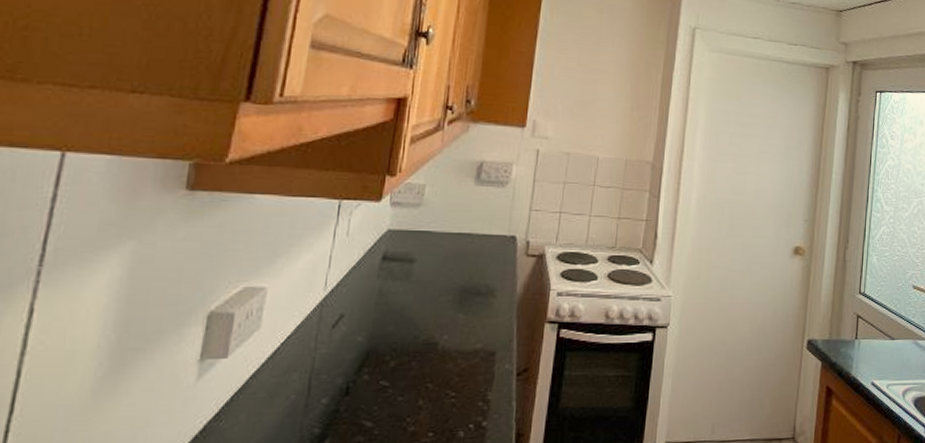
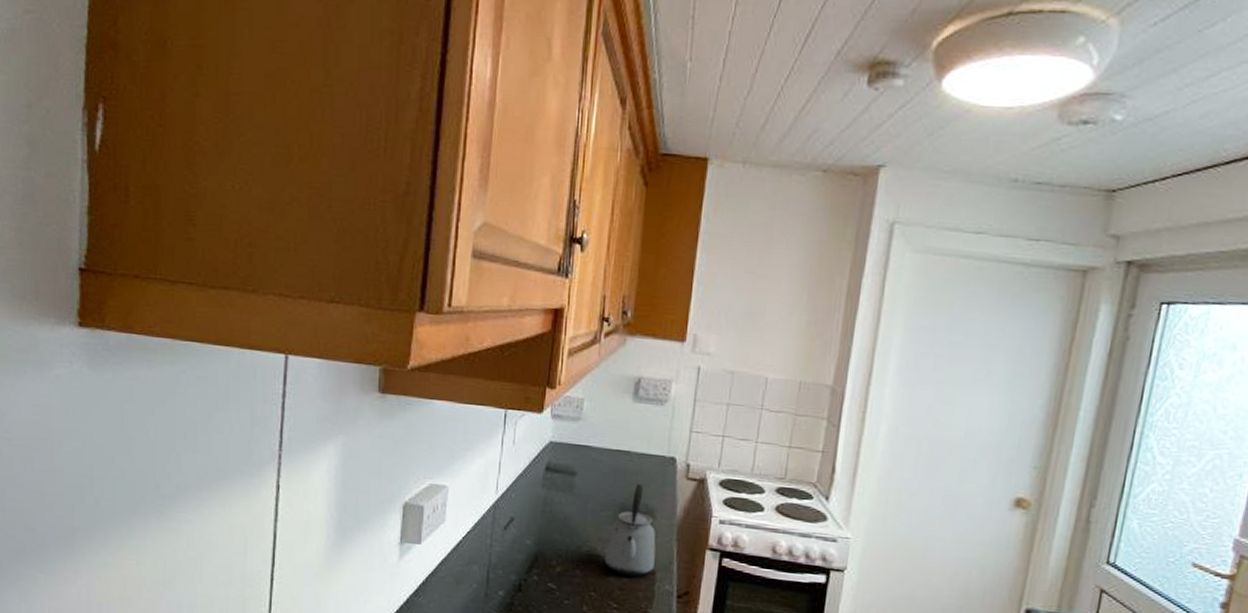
kettle: none [442,264,496,360] -> present [604,483,656,576]

